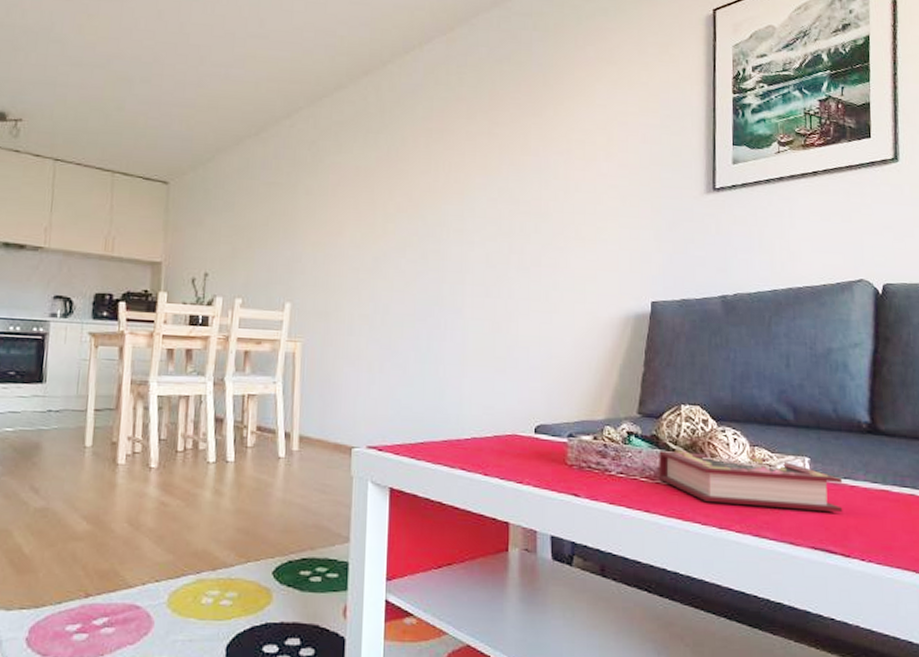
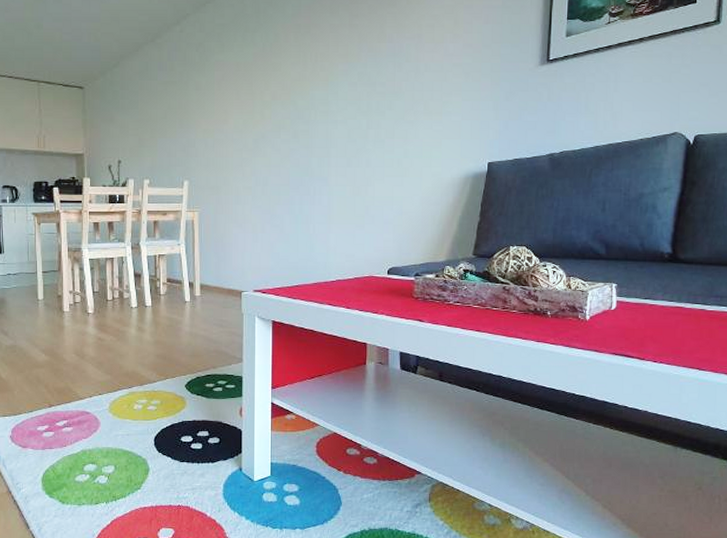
book: present [659,450,843,513] -> none [489,283,644,326]

